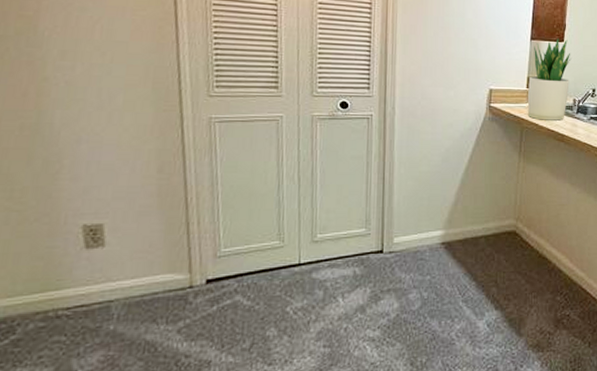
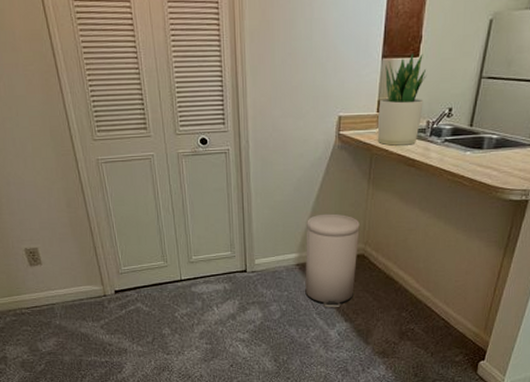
pedal bin: none [451,186,511,294] -> present [305,213,360,308]

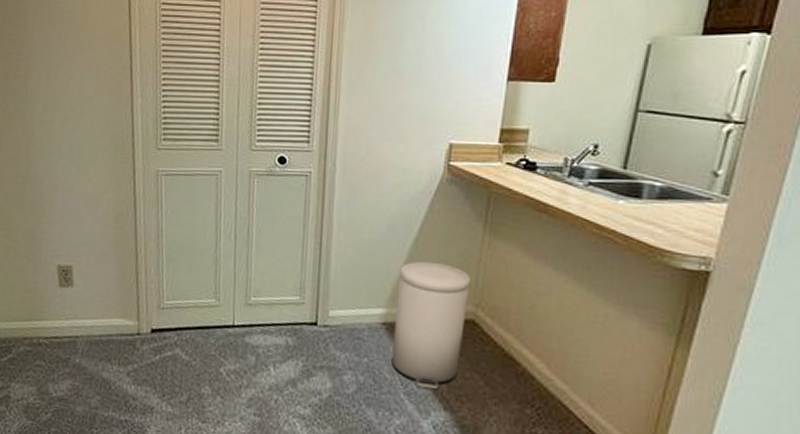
planter: present [377,53,427,146] -> none [497,78,565,186]

